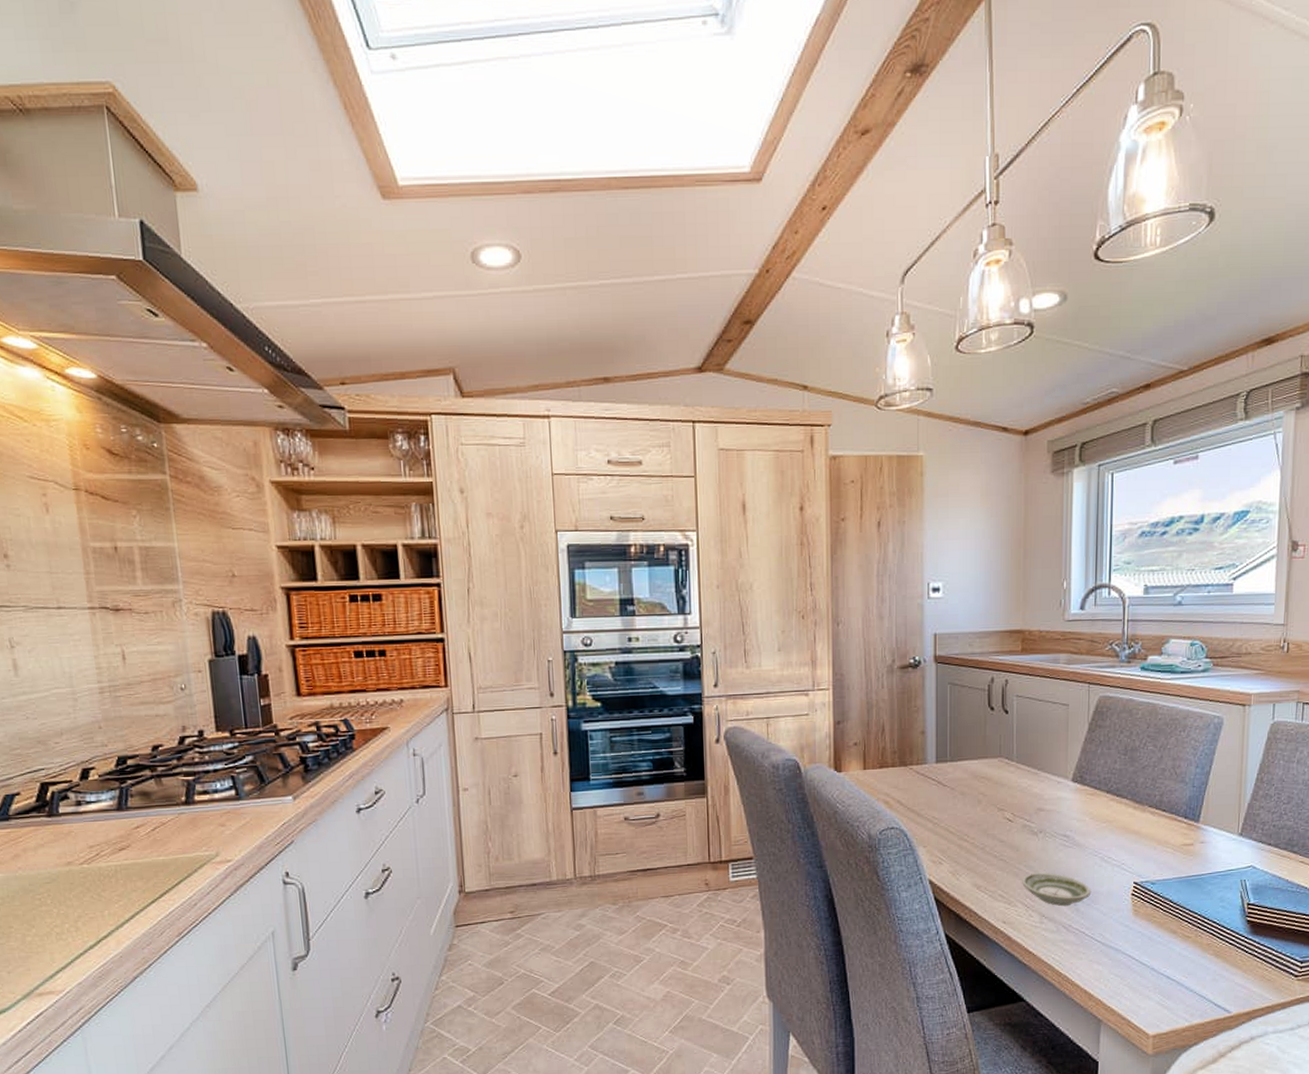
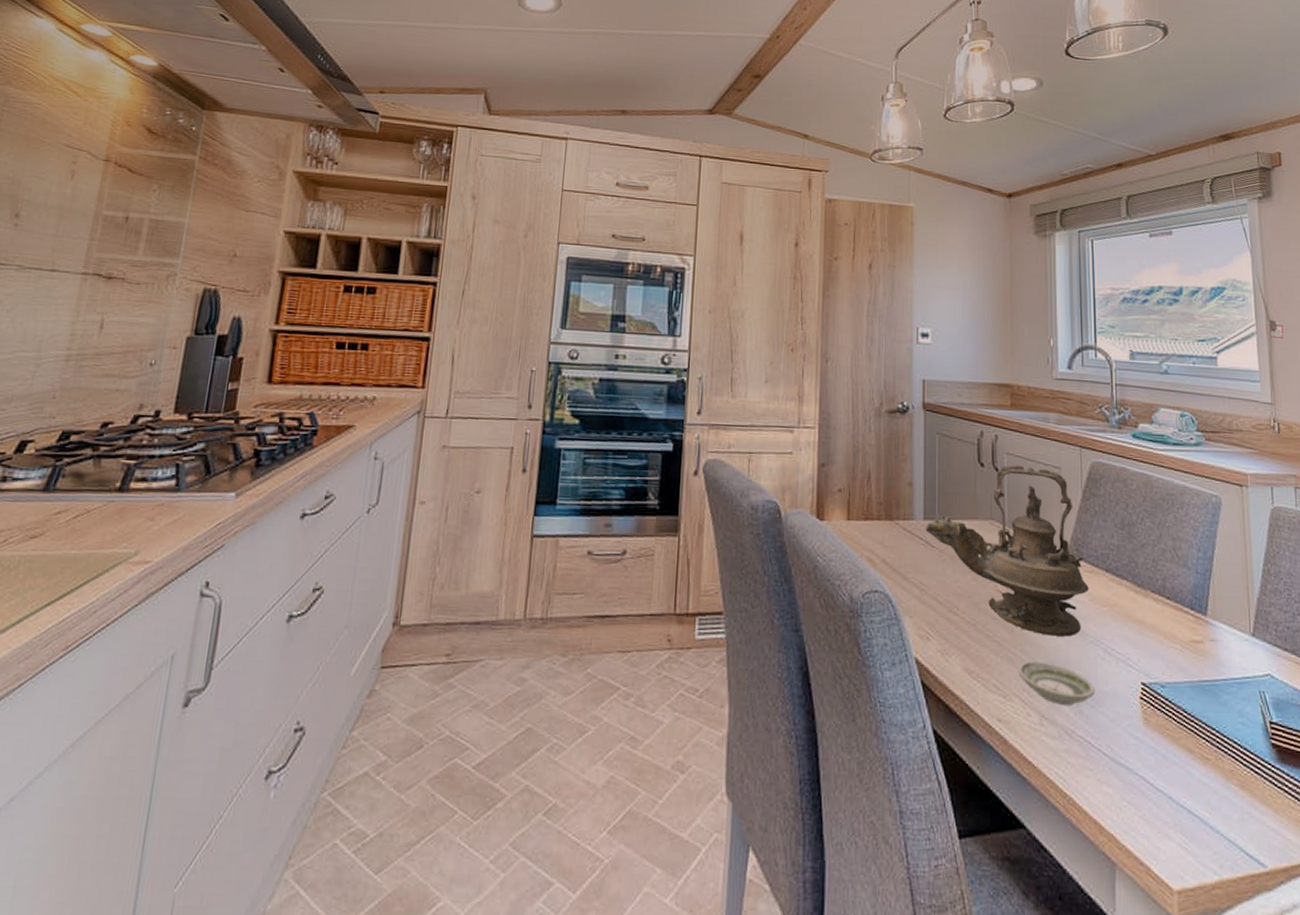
teapot: none [937,706,1090,851] -> present [925,465,1089,637]

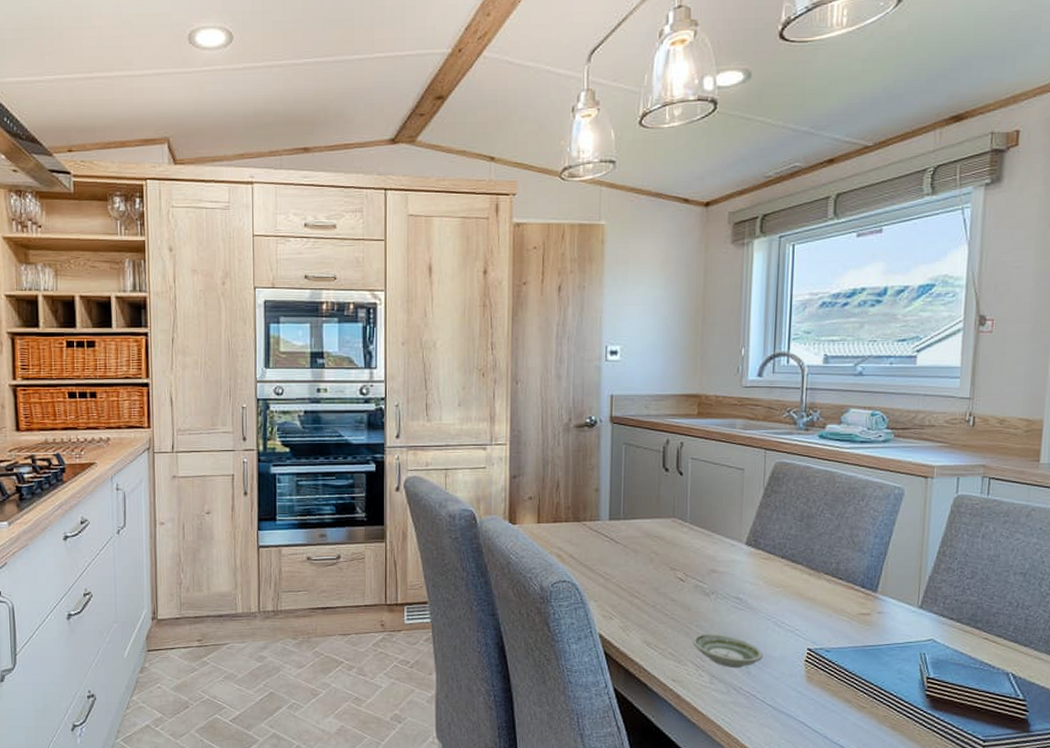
teapot: present [925,465,1089,637] -> none [610,469,764,613]

